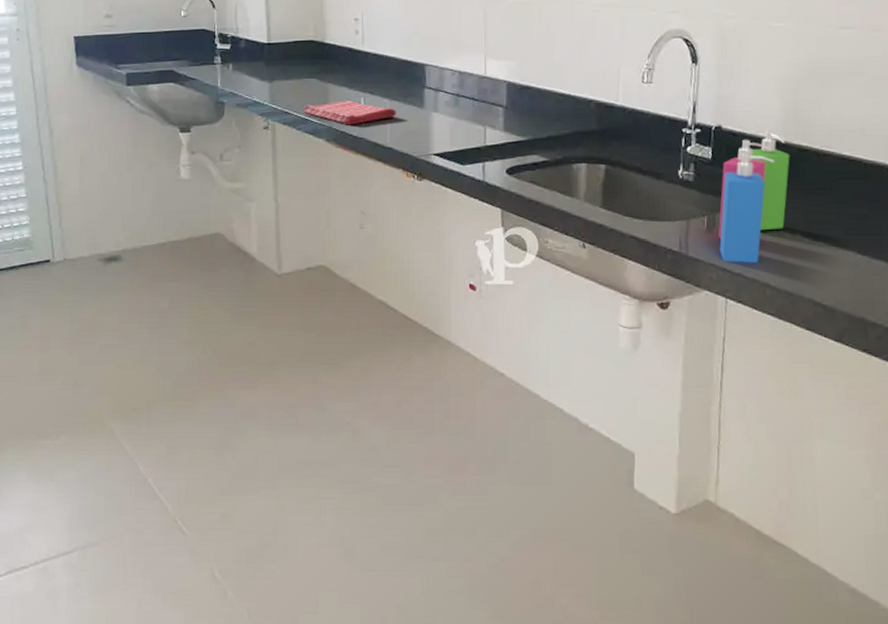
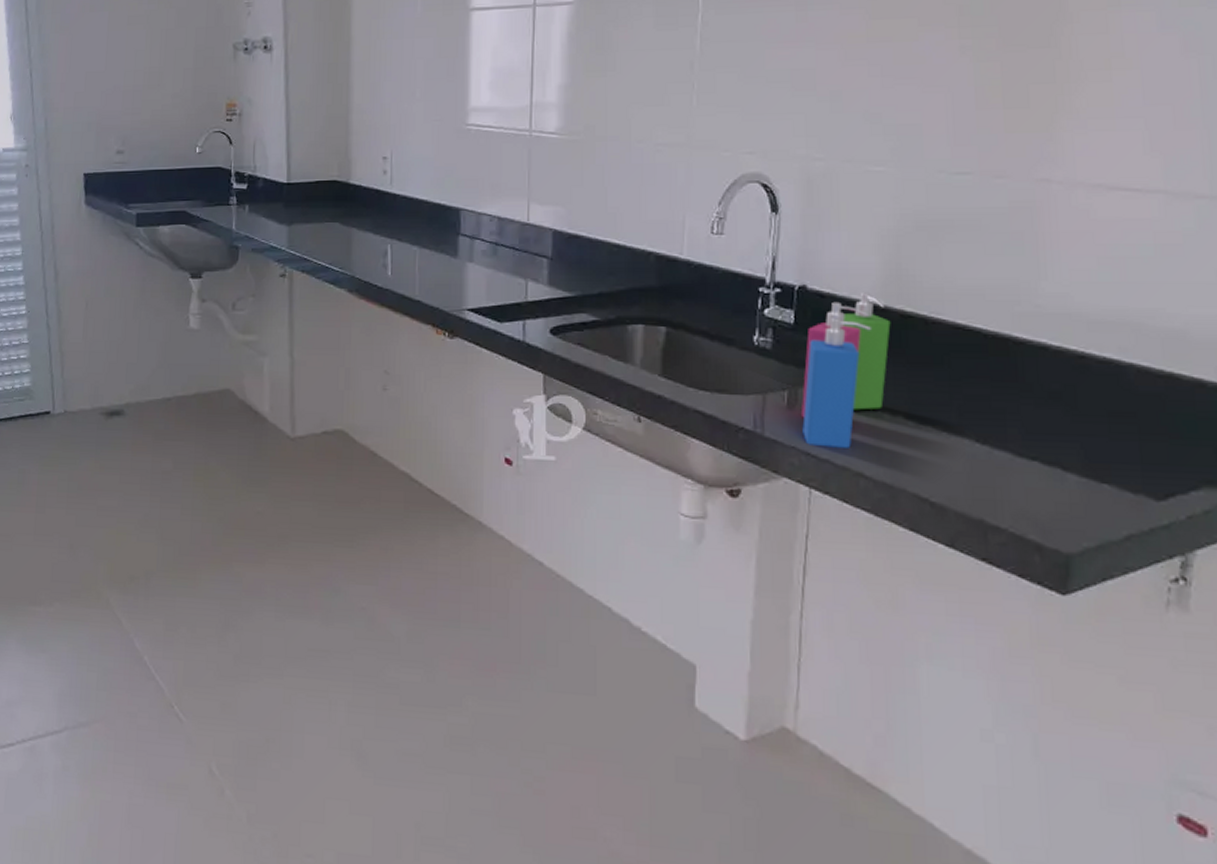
dish towel: present [303,100,397,125] -> none [324,247,428,275]

